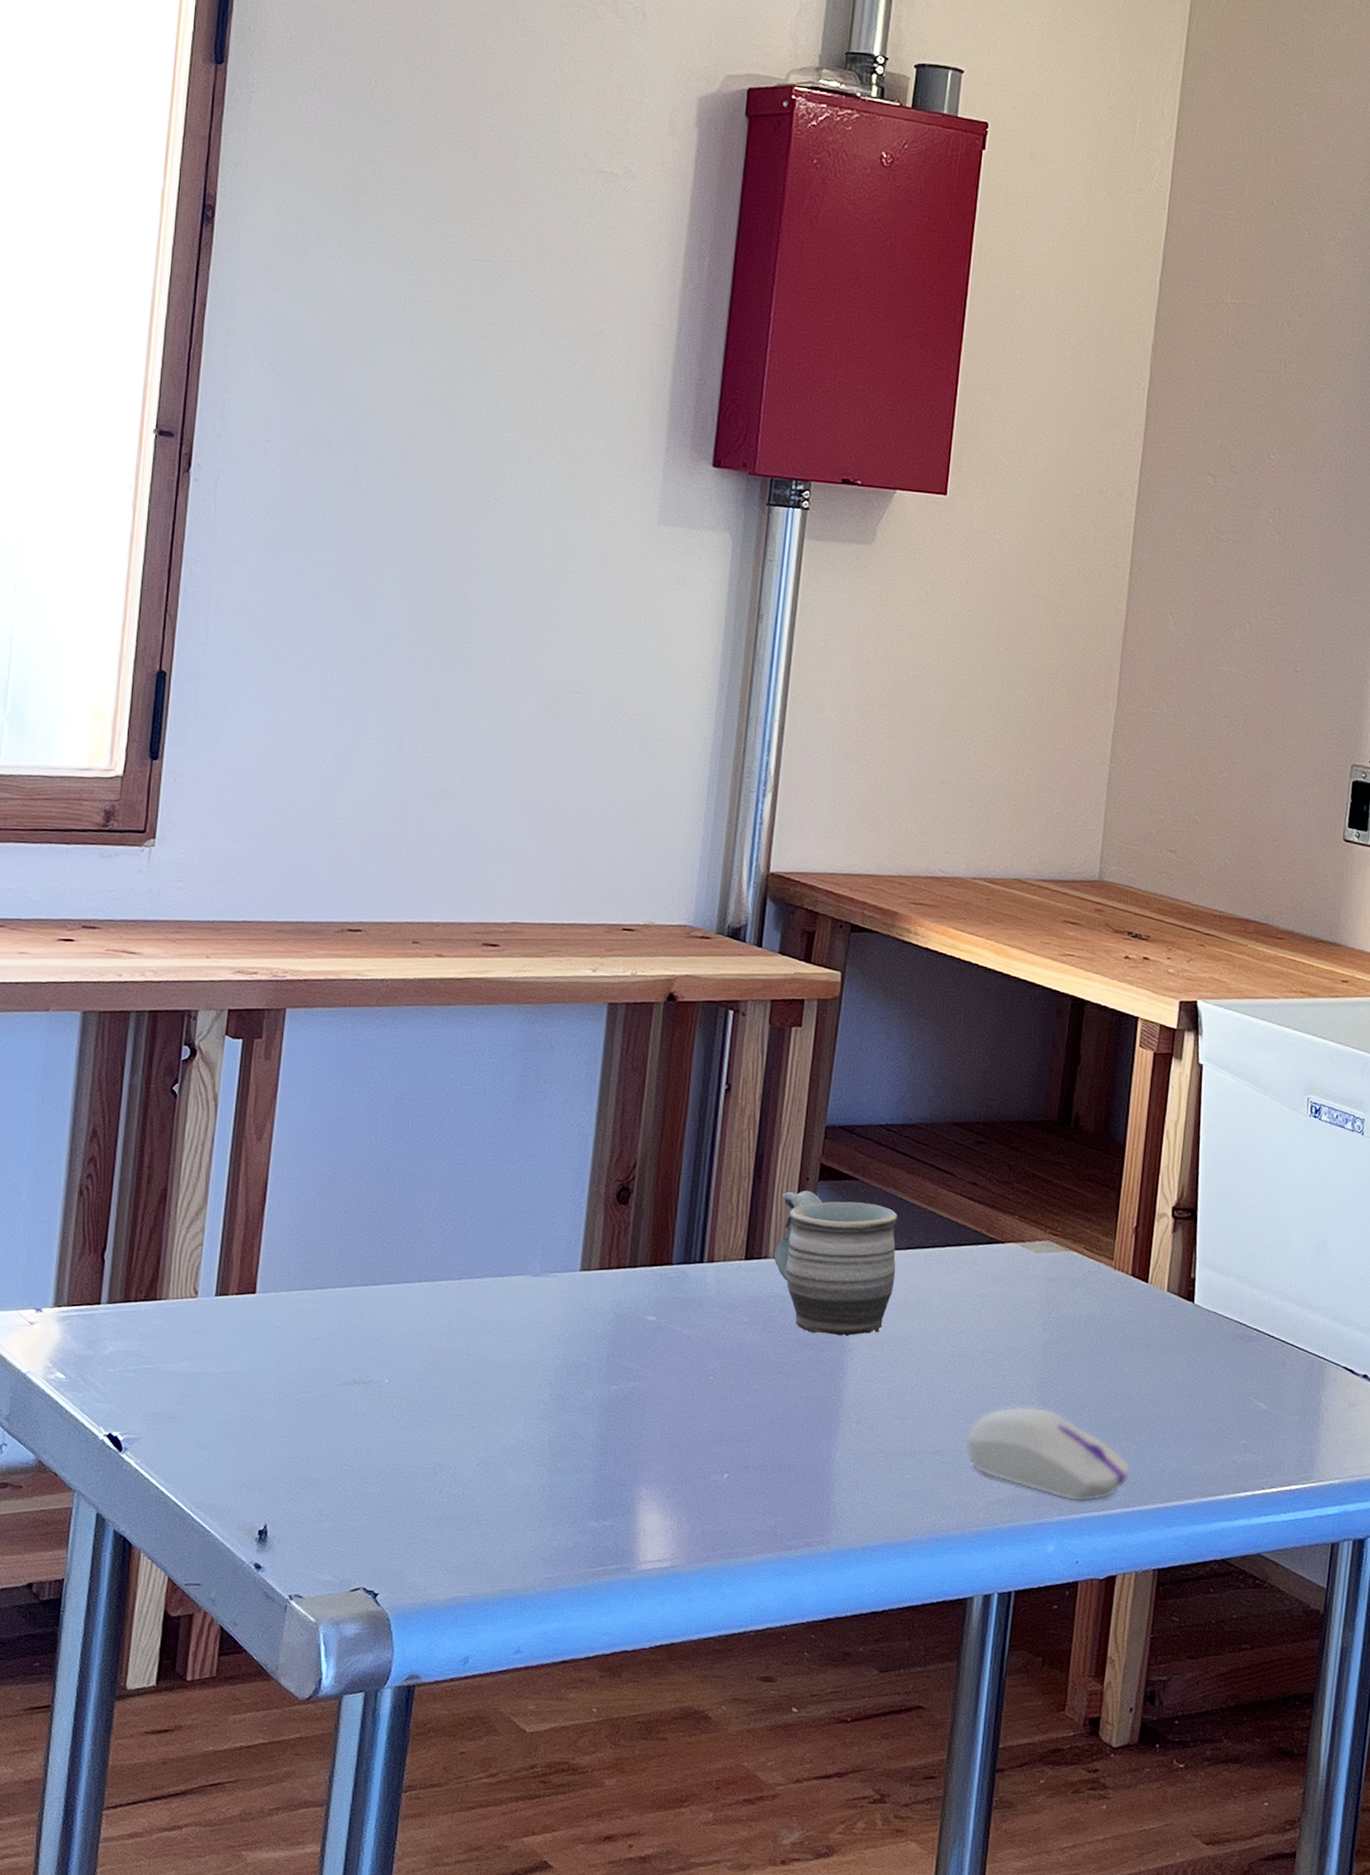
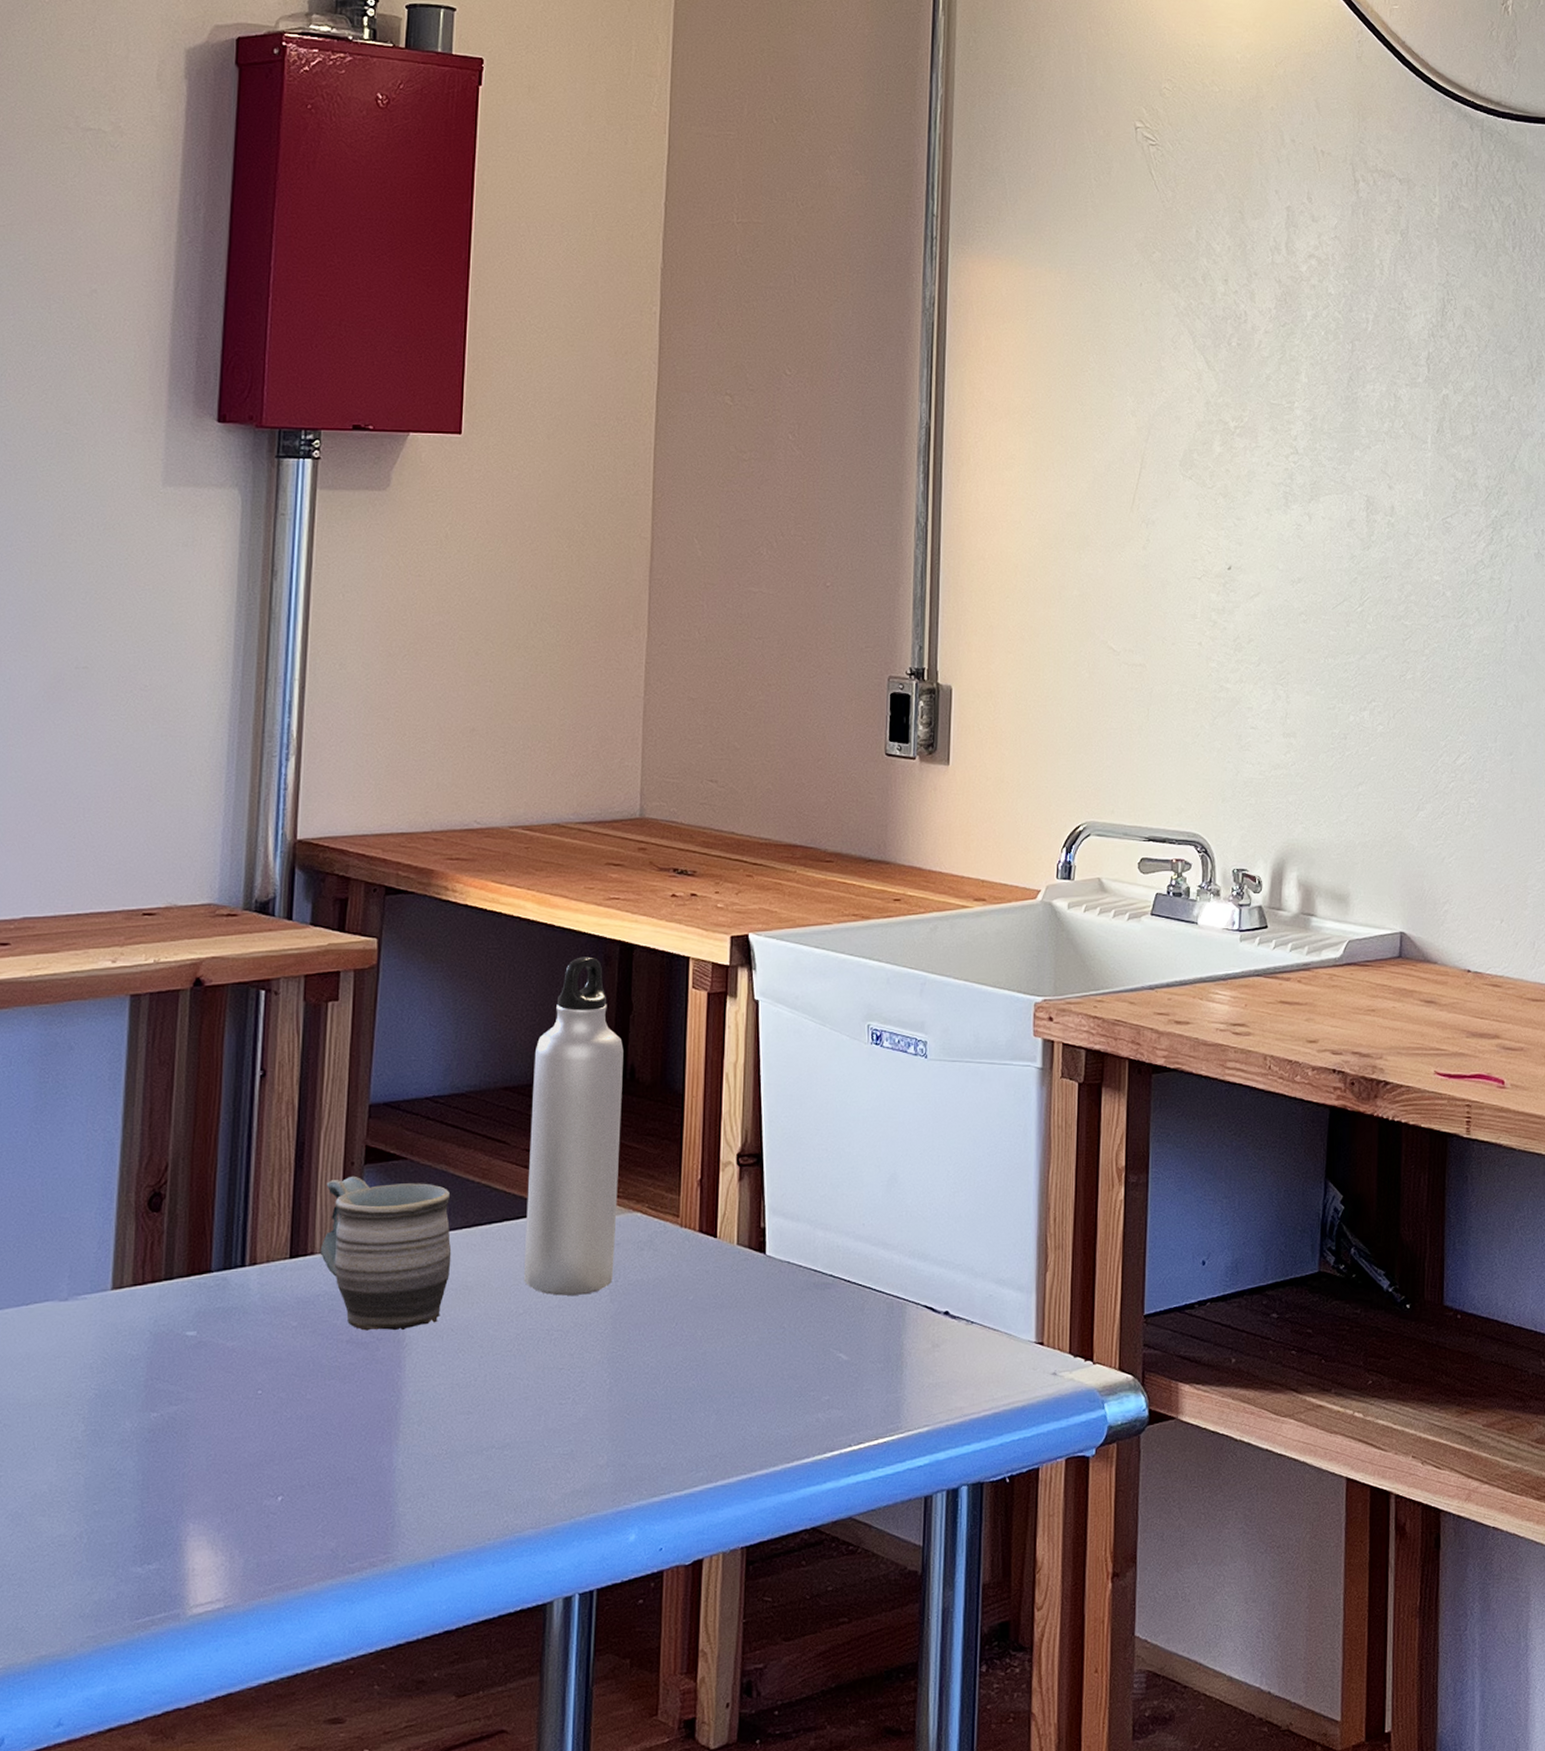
water bottle: none [963,1007,1070,1322] -> present [524,956,624,1296]
computer mouse: present [964,1406,1131,1502] -> none [534,1384,711,1484]

